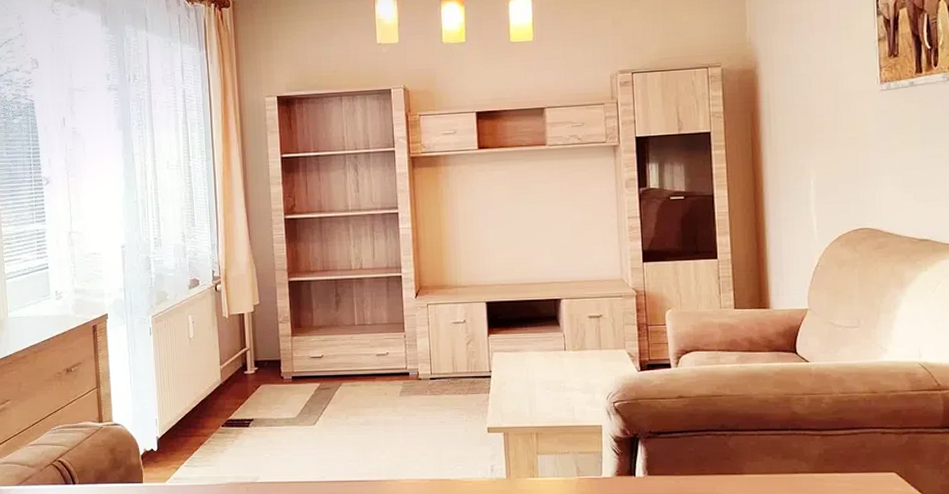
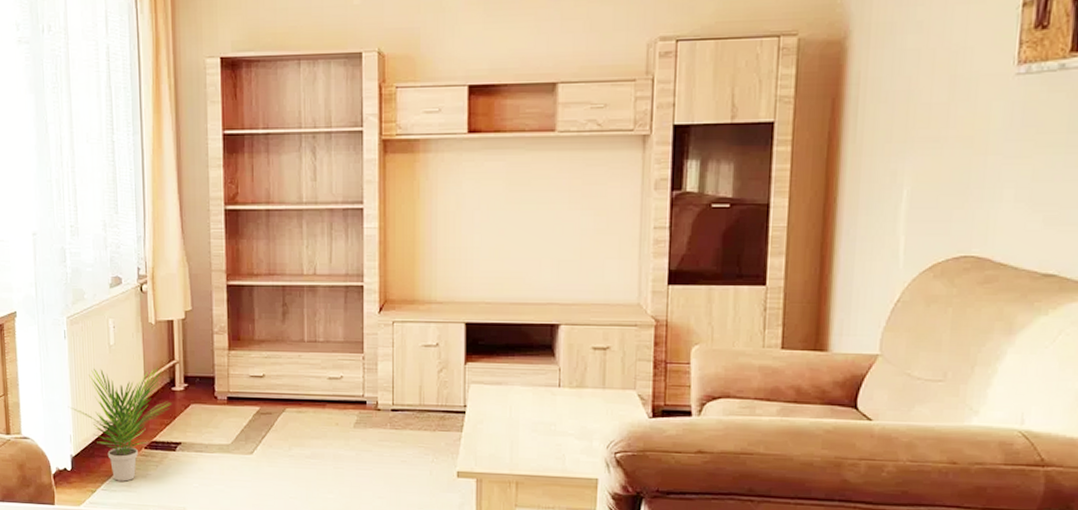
potted plant: none [153,355,245,457] -> present [68,367,172,482]

